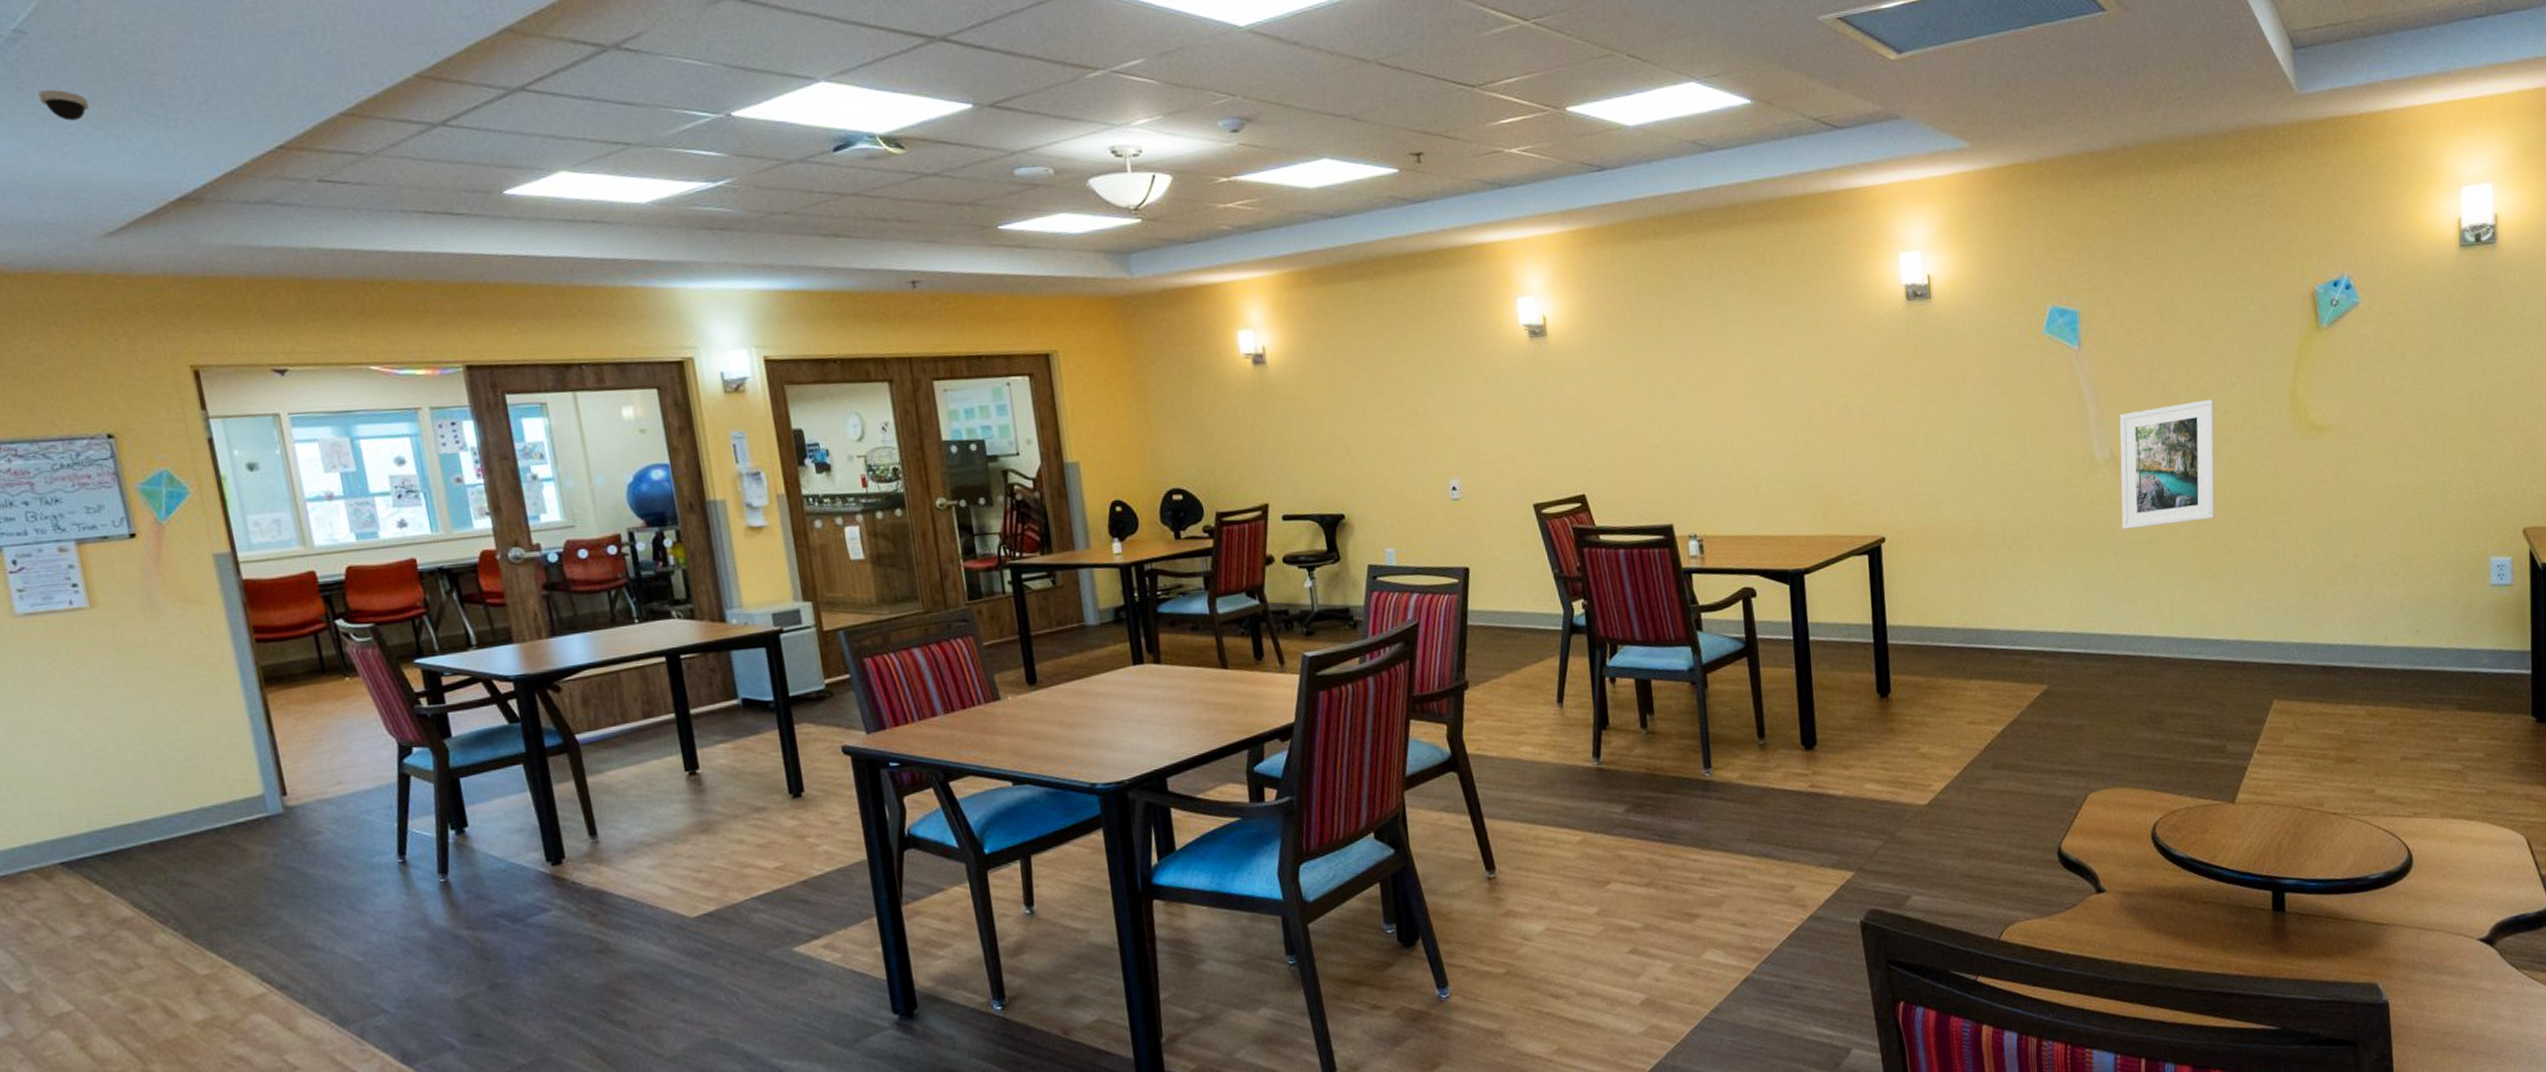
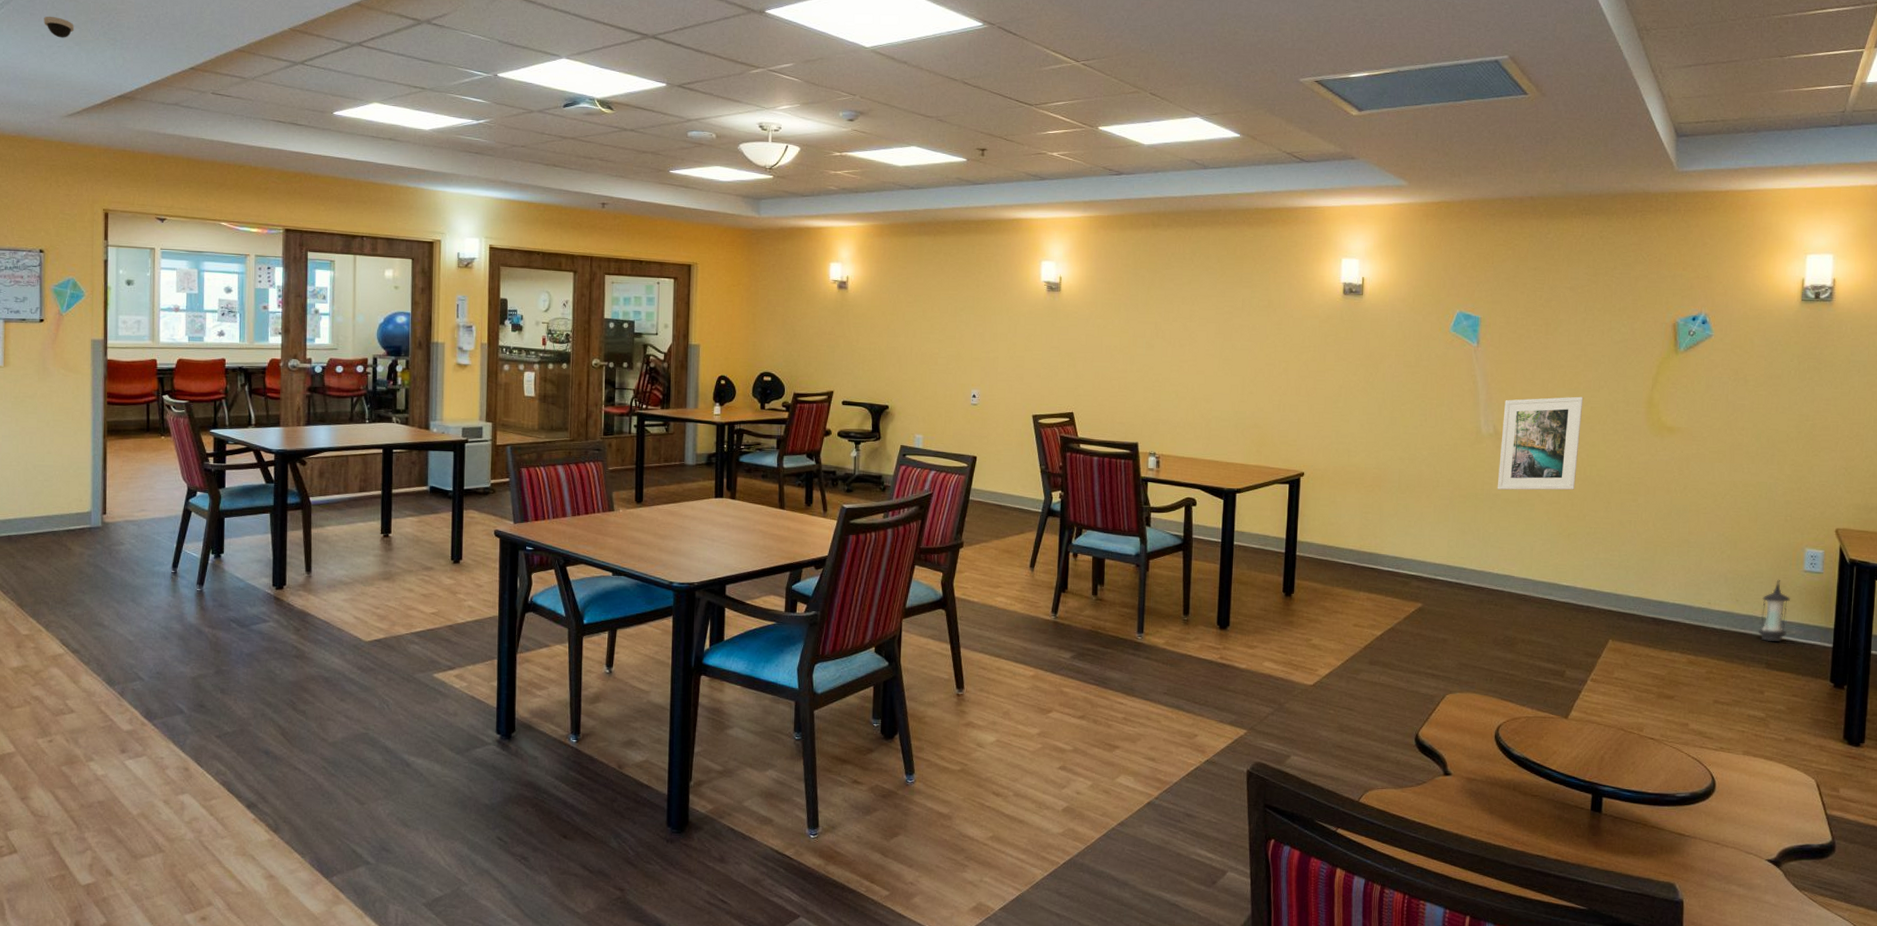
lantern: none [2444,599,2478,677] -> present [1758,579,1790,641]

